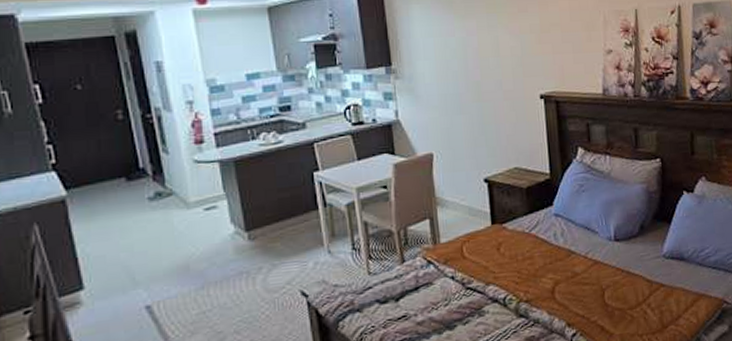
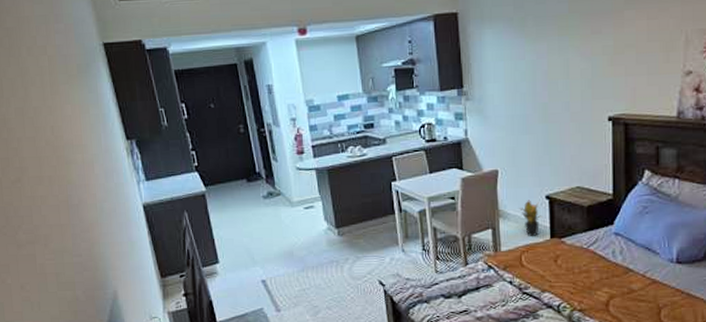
potted plant: none [457,184,482,224] -> present [519,200,542,236]

